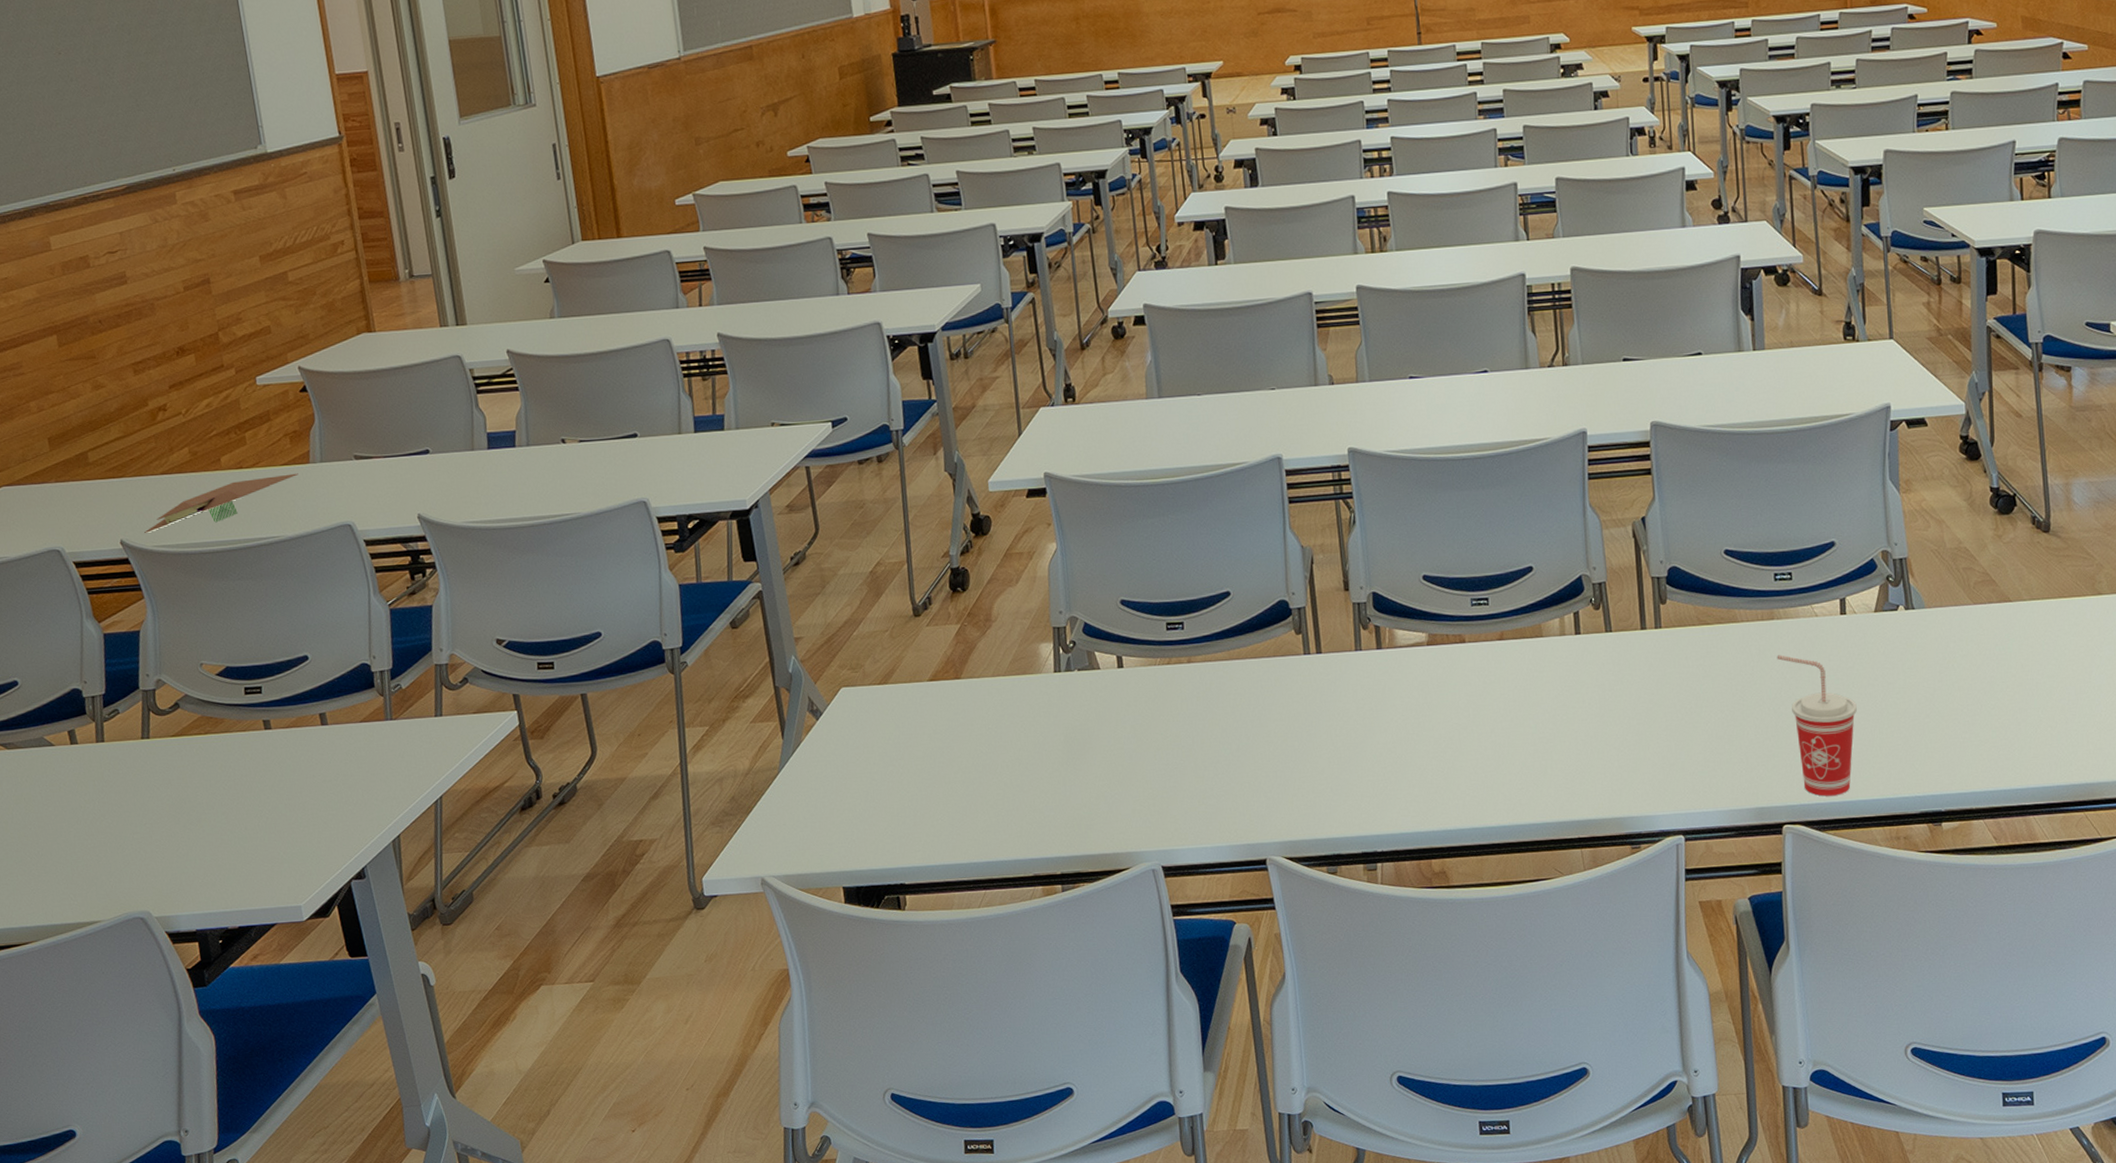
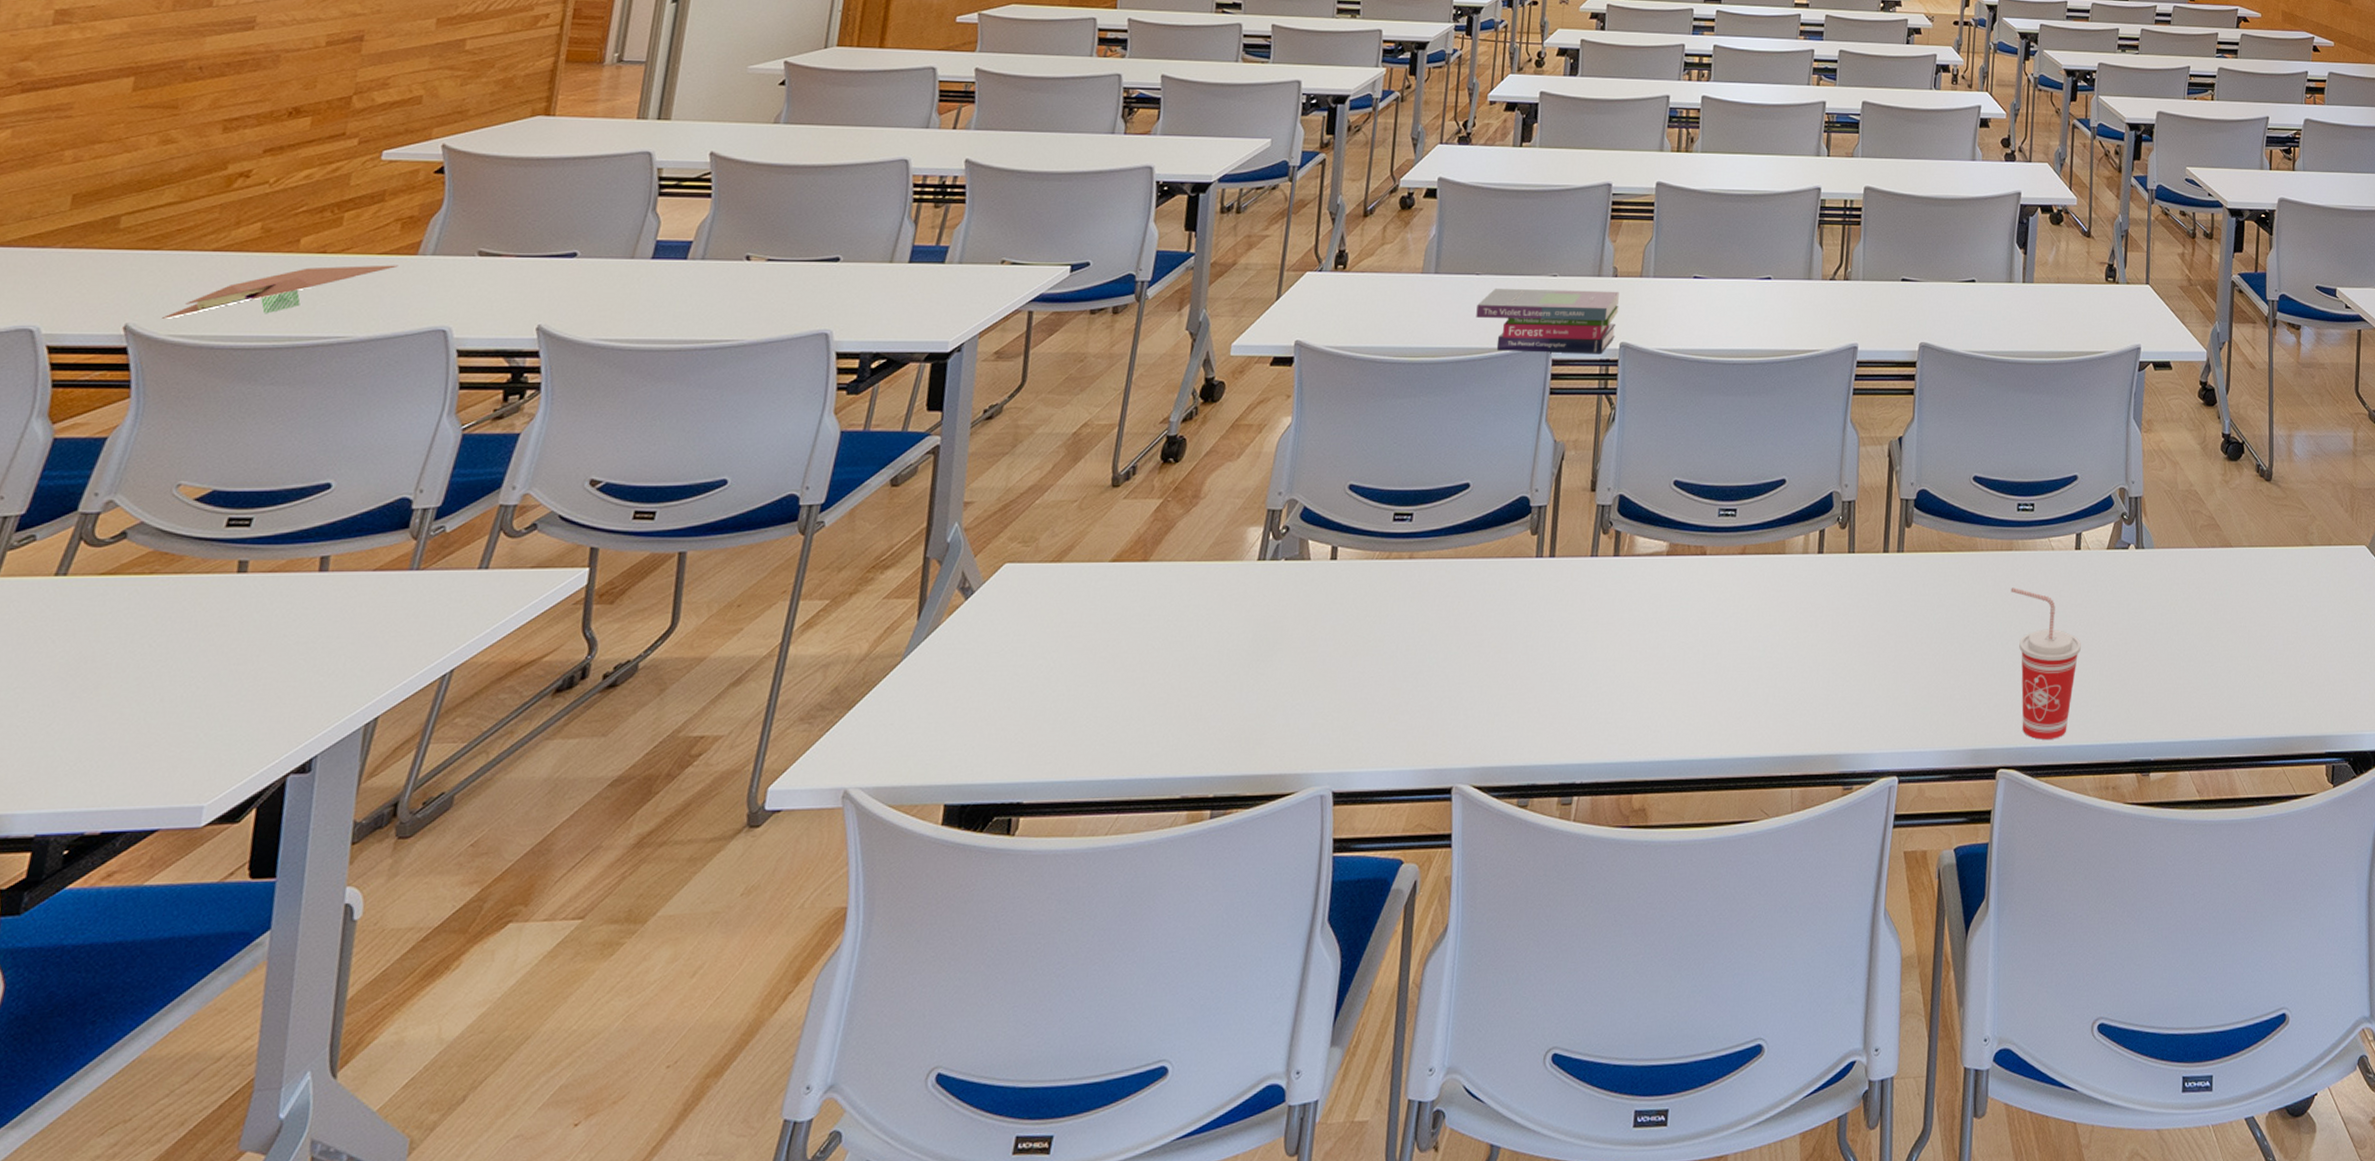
books: none [1204,398,1342,466] -> present [1476,288,1619,354]

